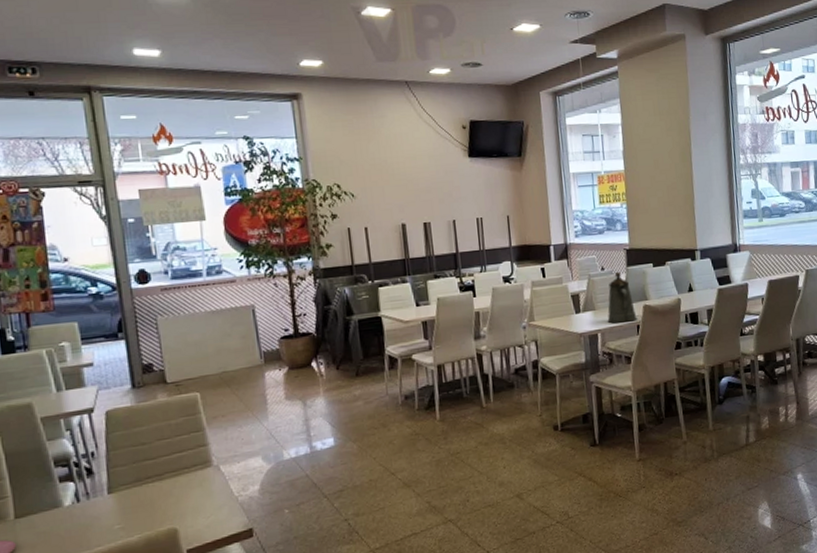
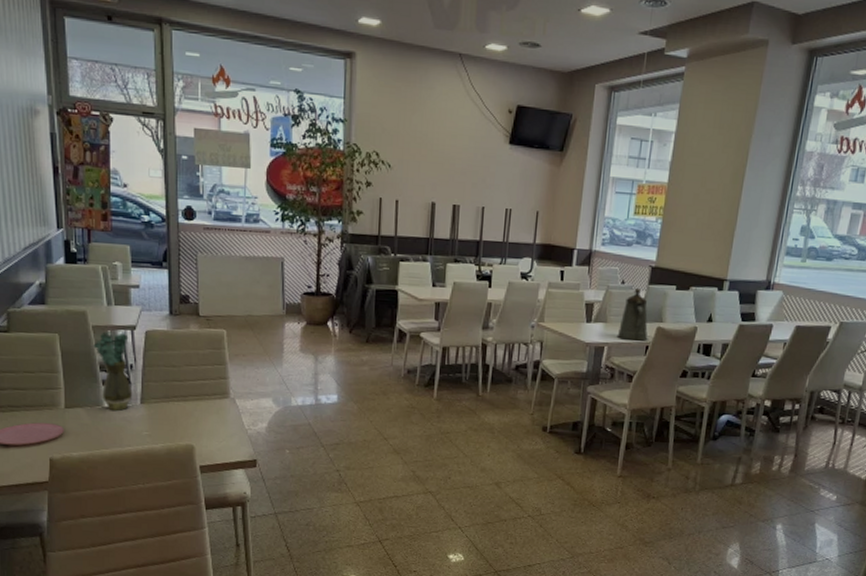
vase: none [44,417,97,509] -> present [93,328,132,411]

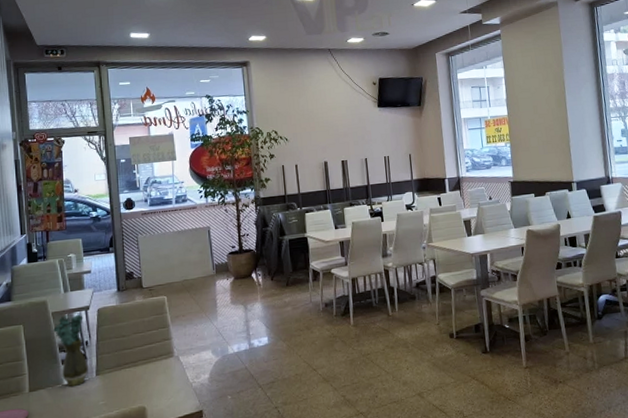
coffee pot: present [616,287,648,341] -> none [495,200,522,246]

